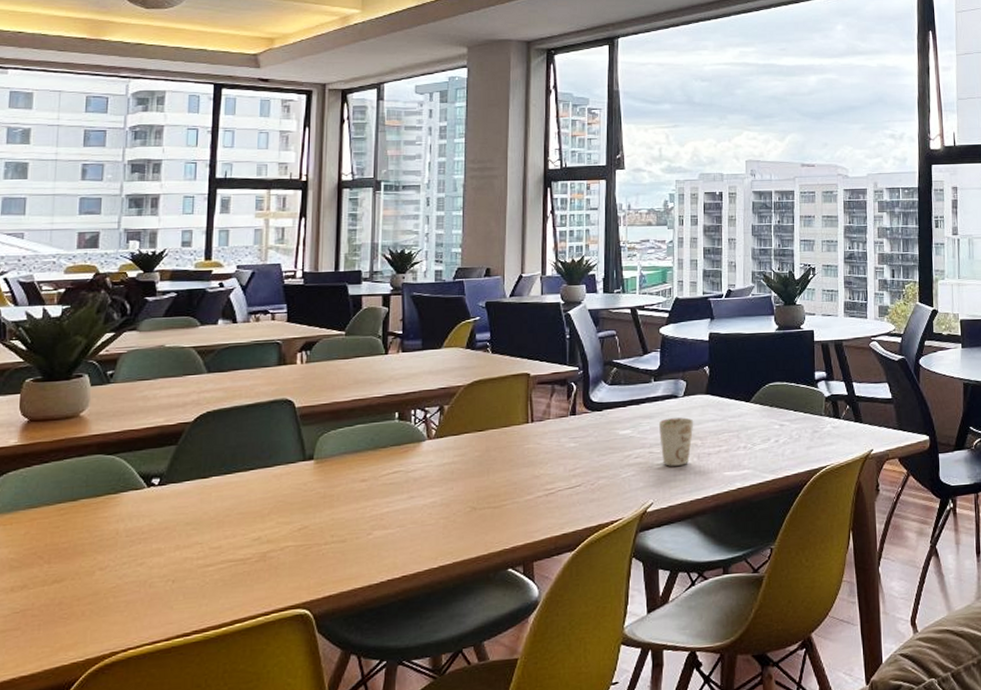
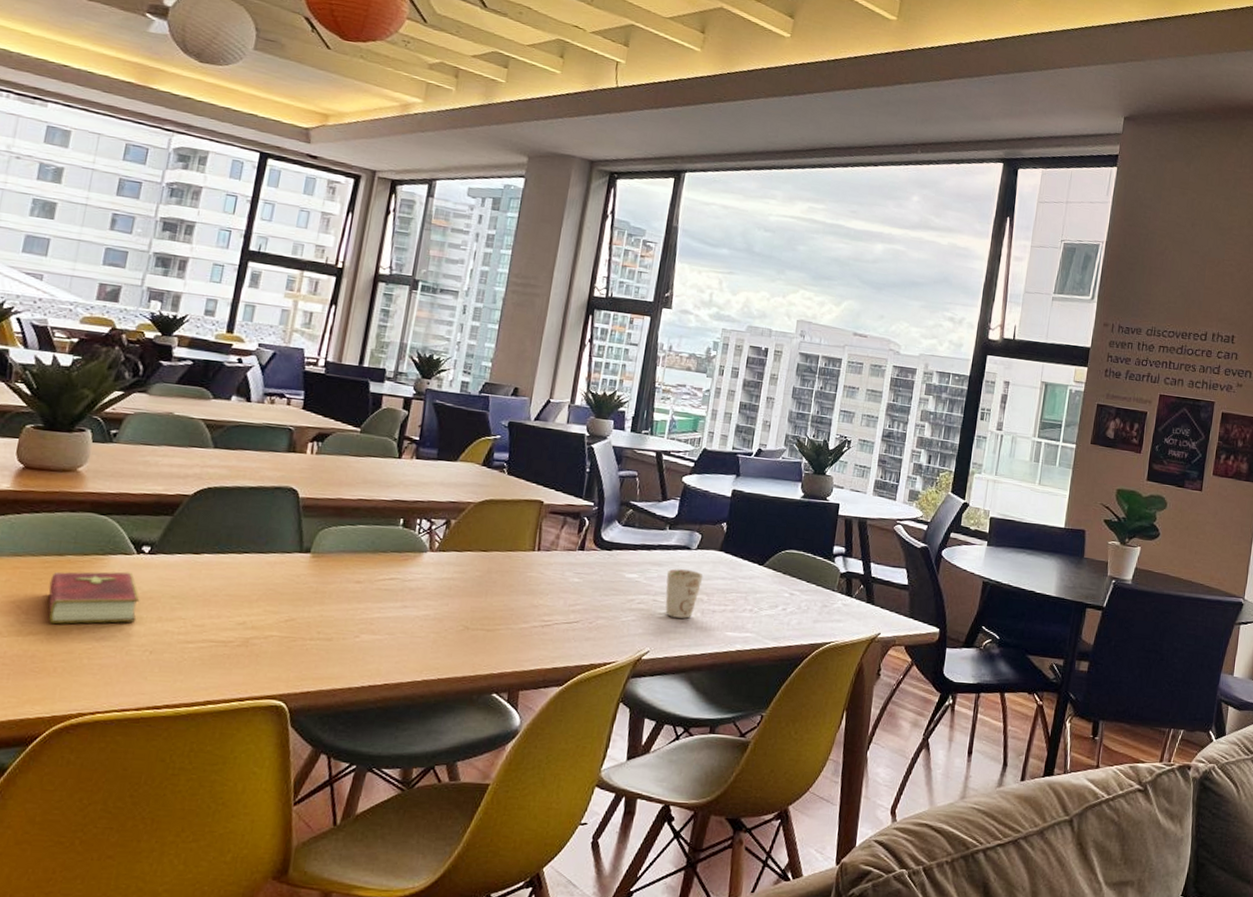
hardcover book: none [67,506,156,569] -> present [48,571,140,625]

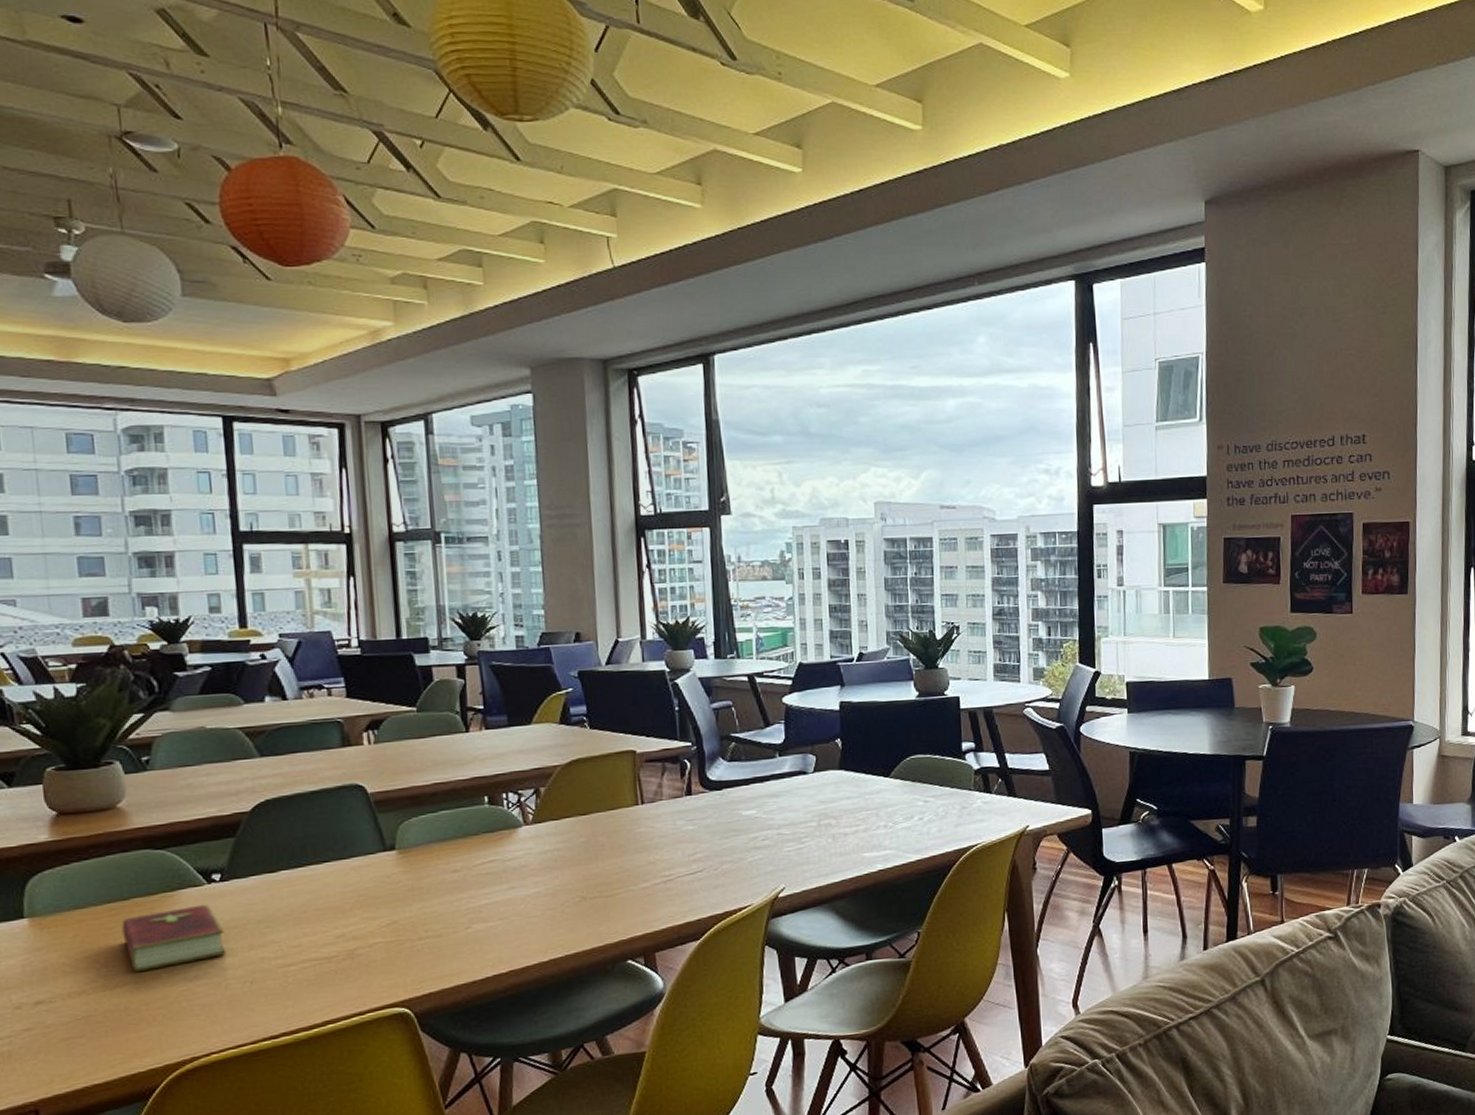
mug: present [665,569,704,619] -> none [786,795,827,848]

